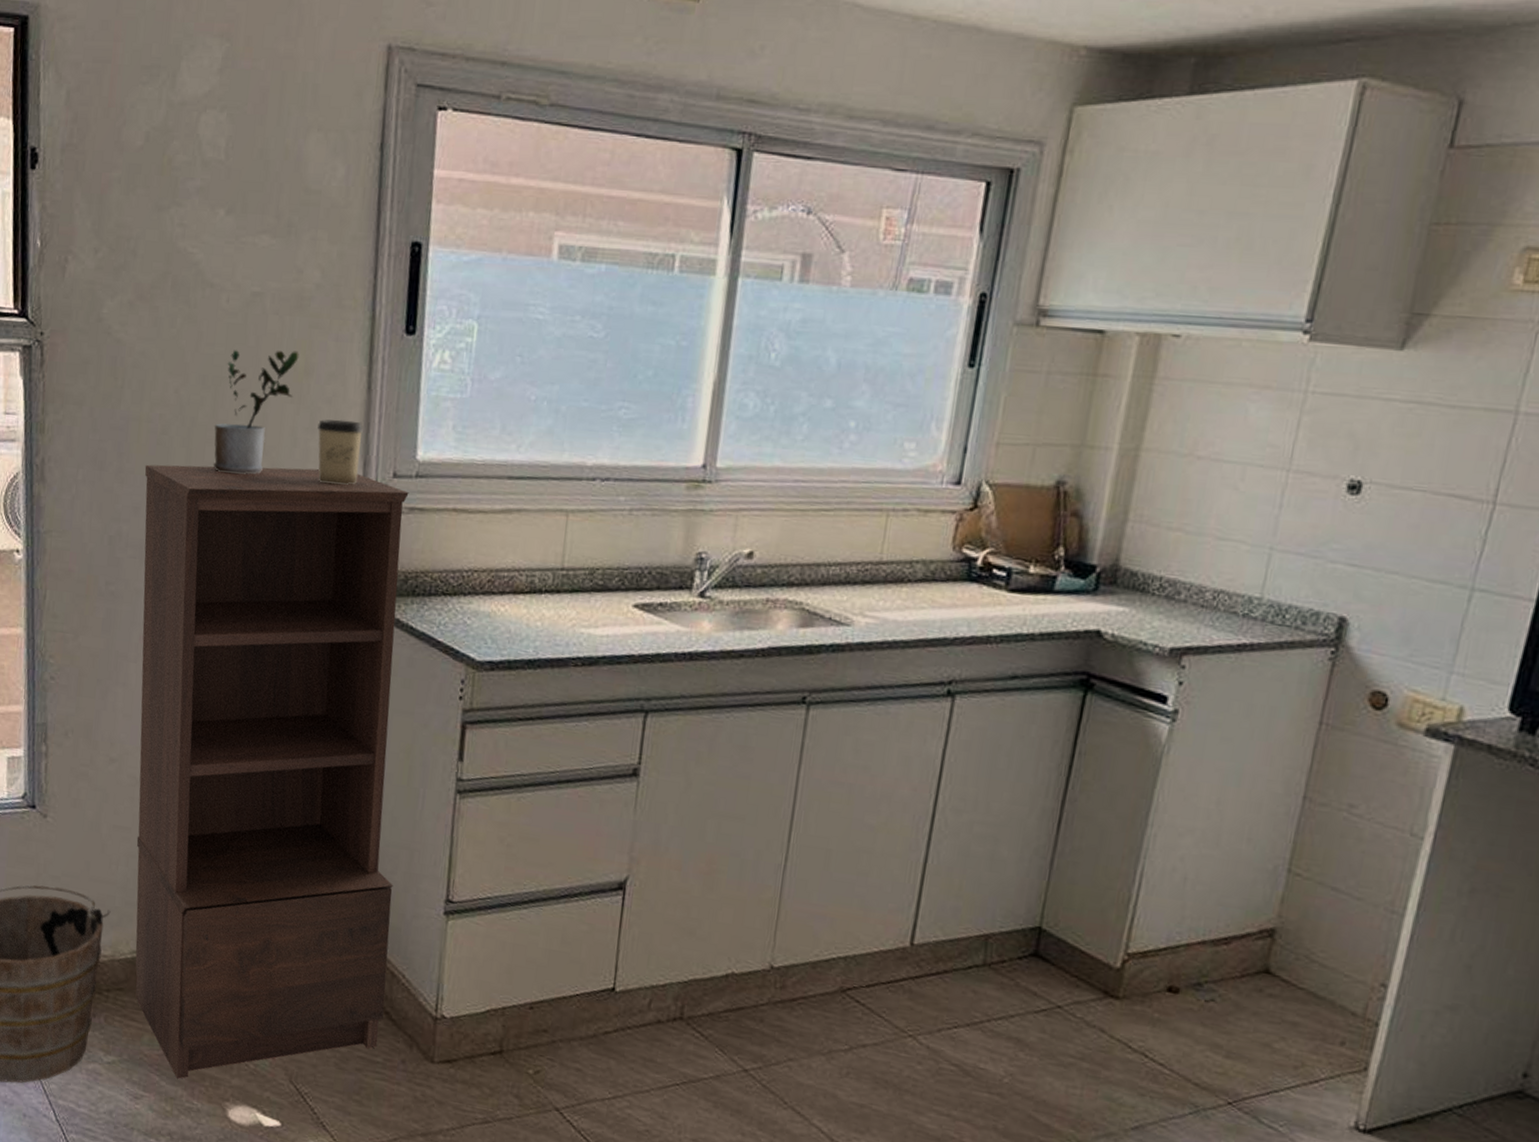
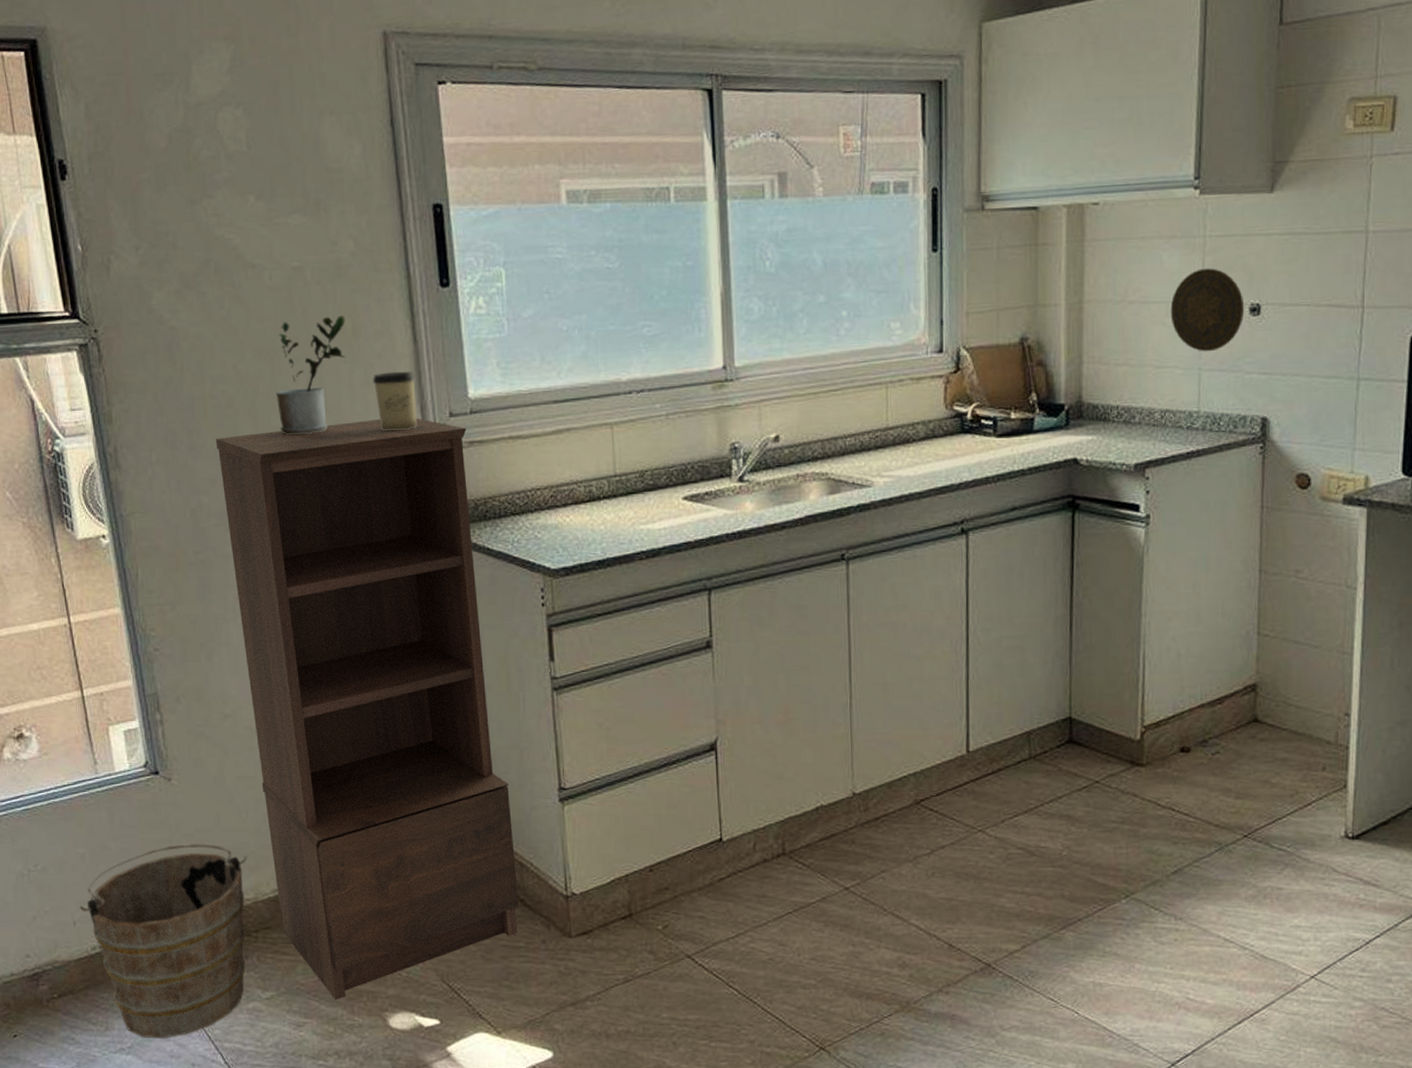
decorative plate: none [1245,429,1343,530] -> present [1170,268,1245,352]

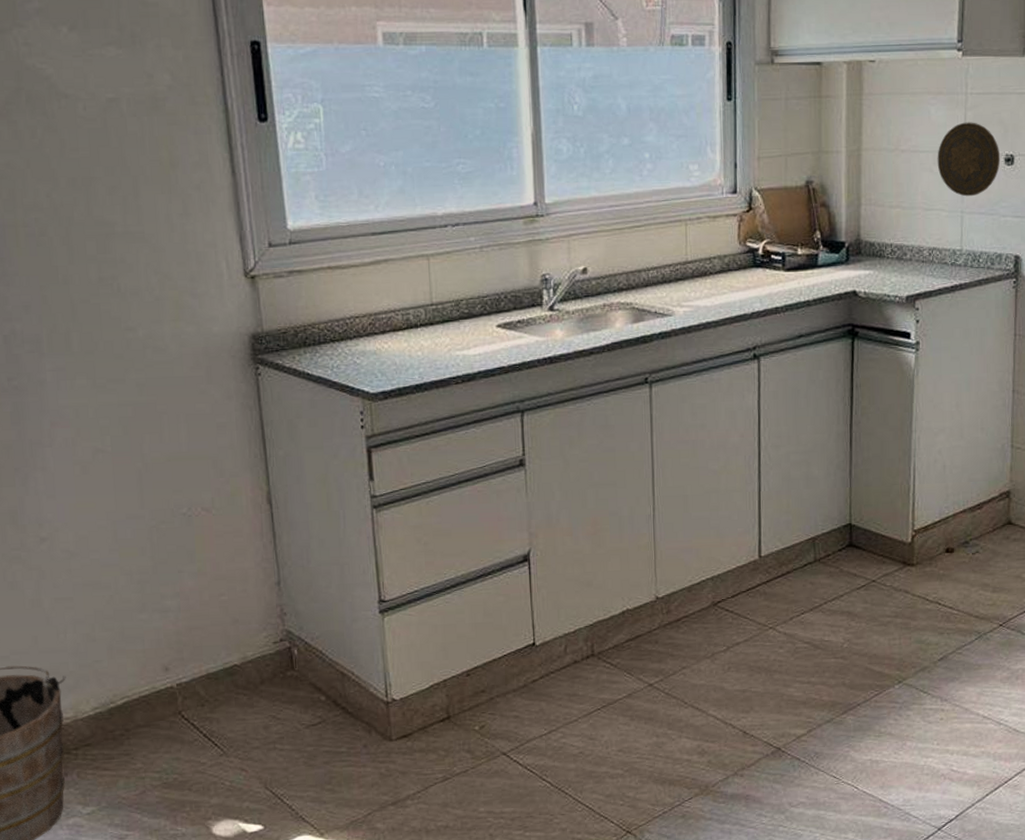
shelving unit: present [215,418,519,1000] -> none [28,248,341,811]
potted plant: present [275,315,345,435] -> none [91,147,163,264]
cup: present [373,371,417,431] -> none [191,202,236,261]

